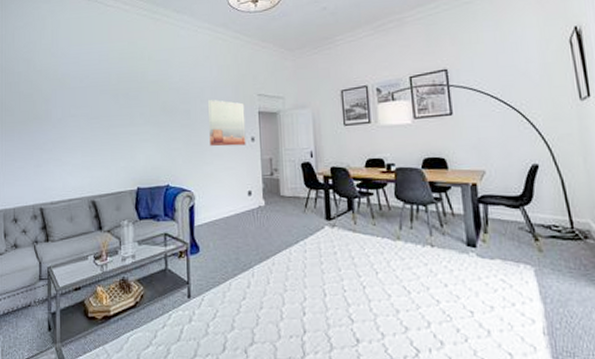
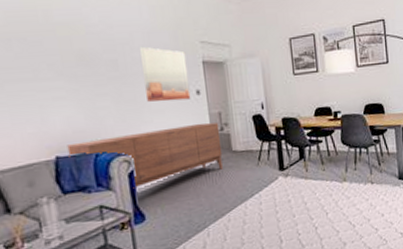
sideboard: none [146,167,271,222] -> present [67,123,223,189]

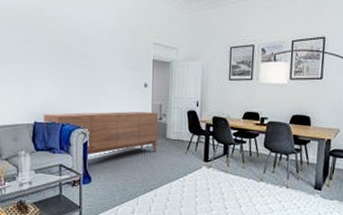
wall art: present [139,46,191,102] -> none [104,43,140,91]

